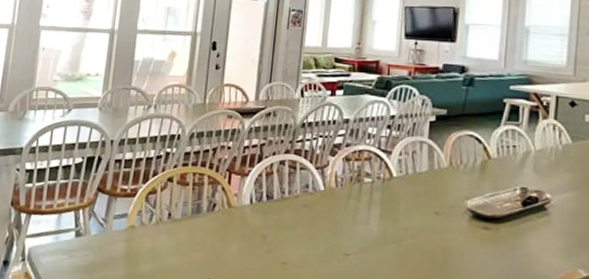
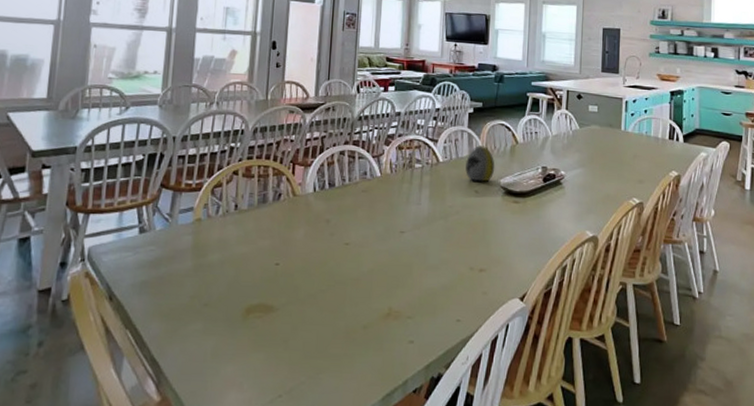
decorative egg: none [424,159,461,203] -> present [465,145,495,182]

